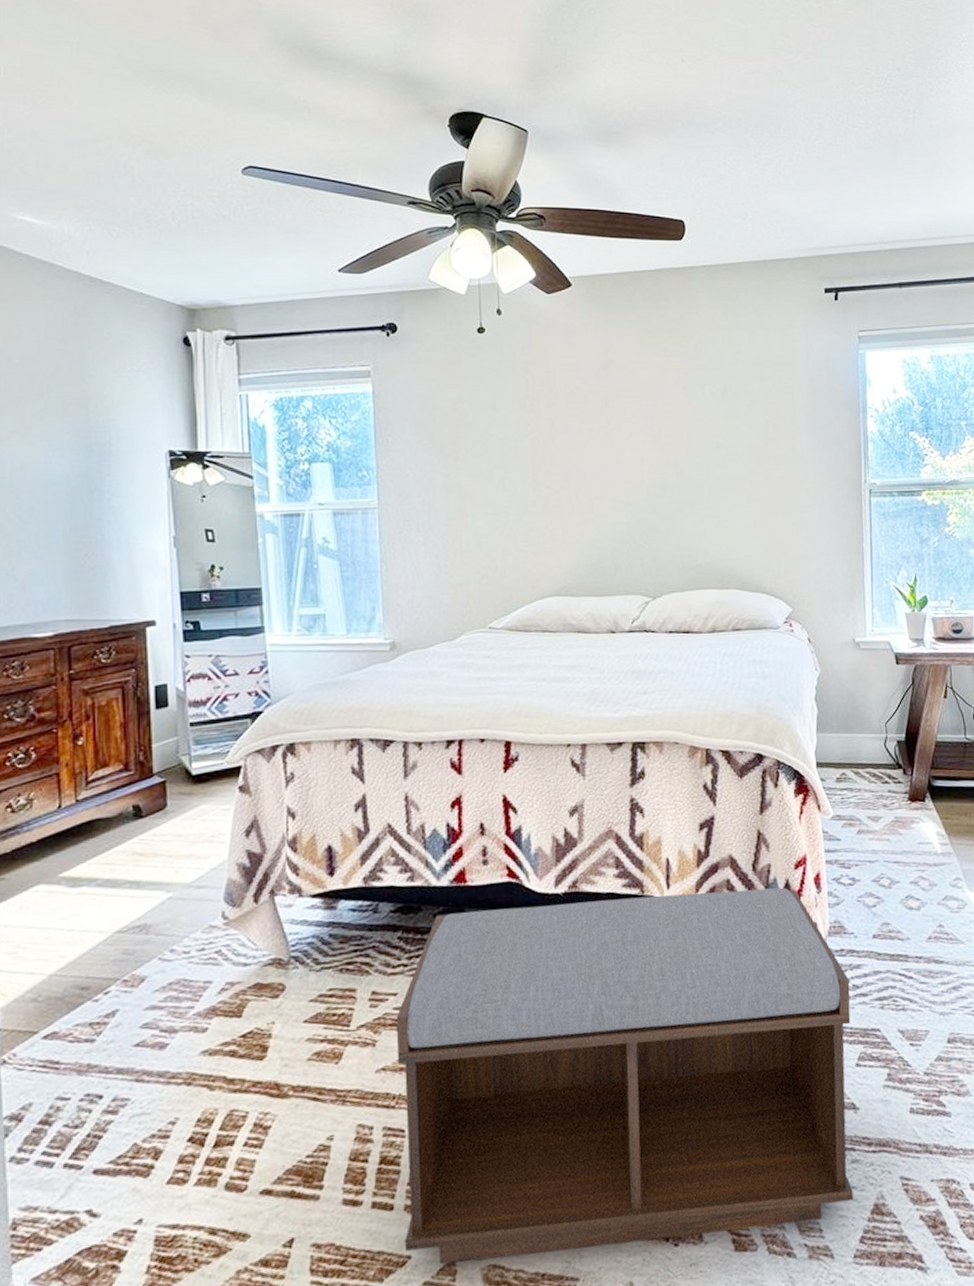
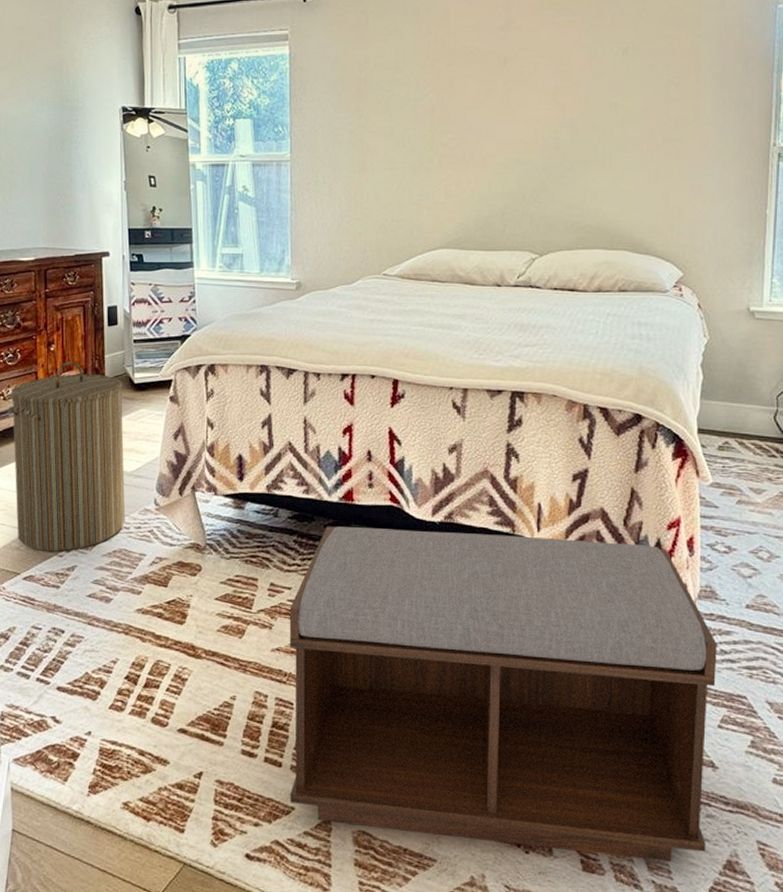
laundry hamper: none [19,756,184,998] -> present [9,361,126,552]

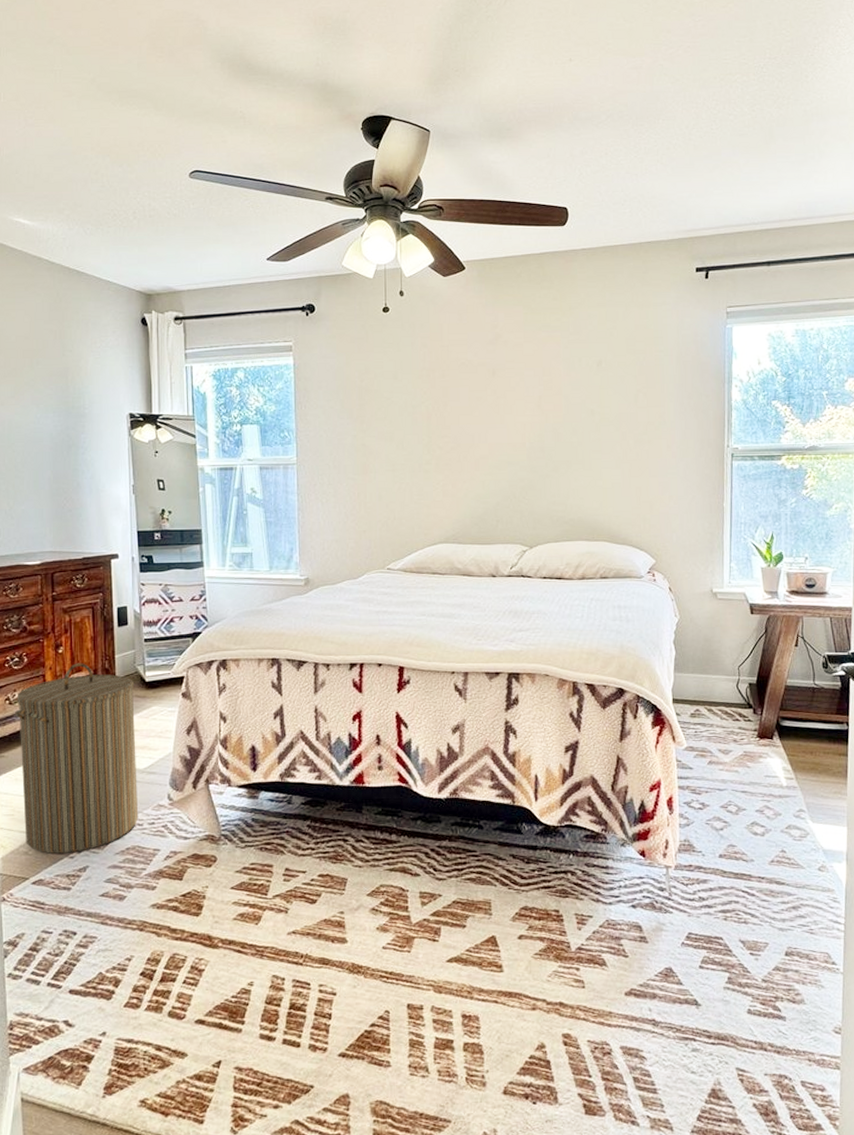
bench: present [289,526,717,861] -> none [304,806,697,1097]

